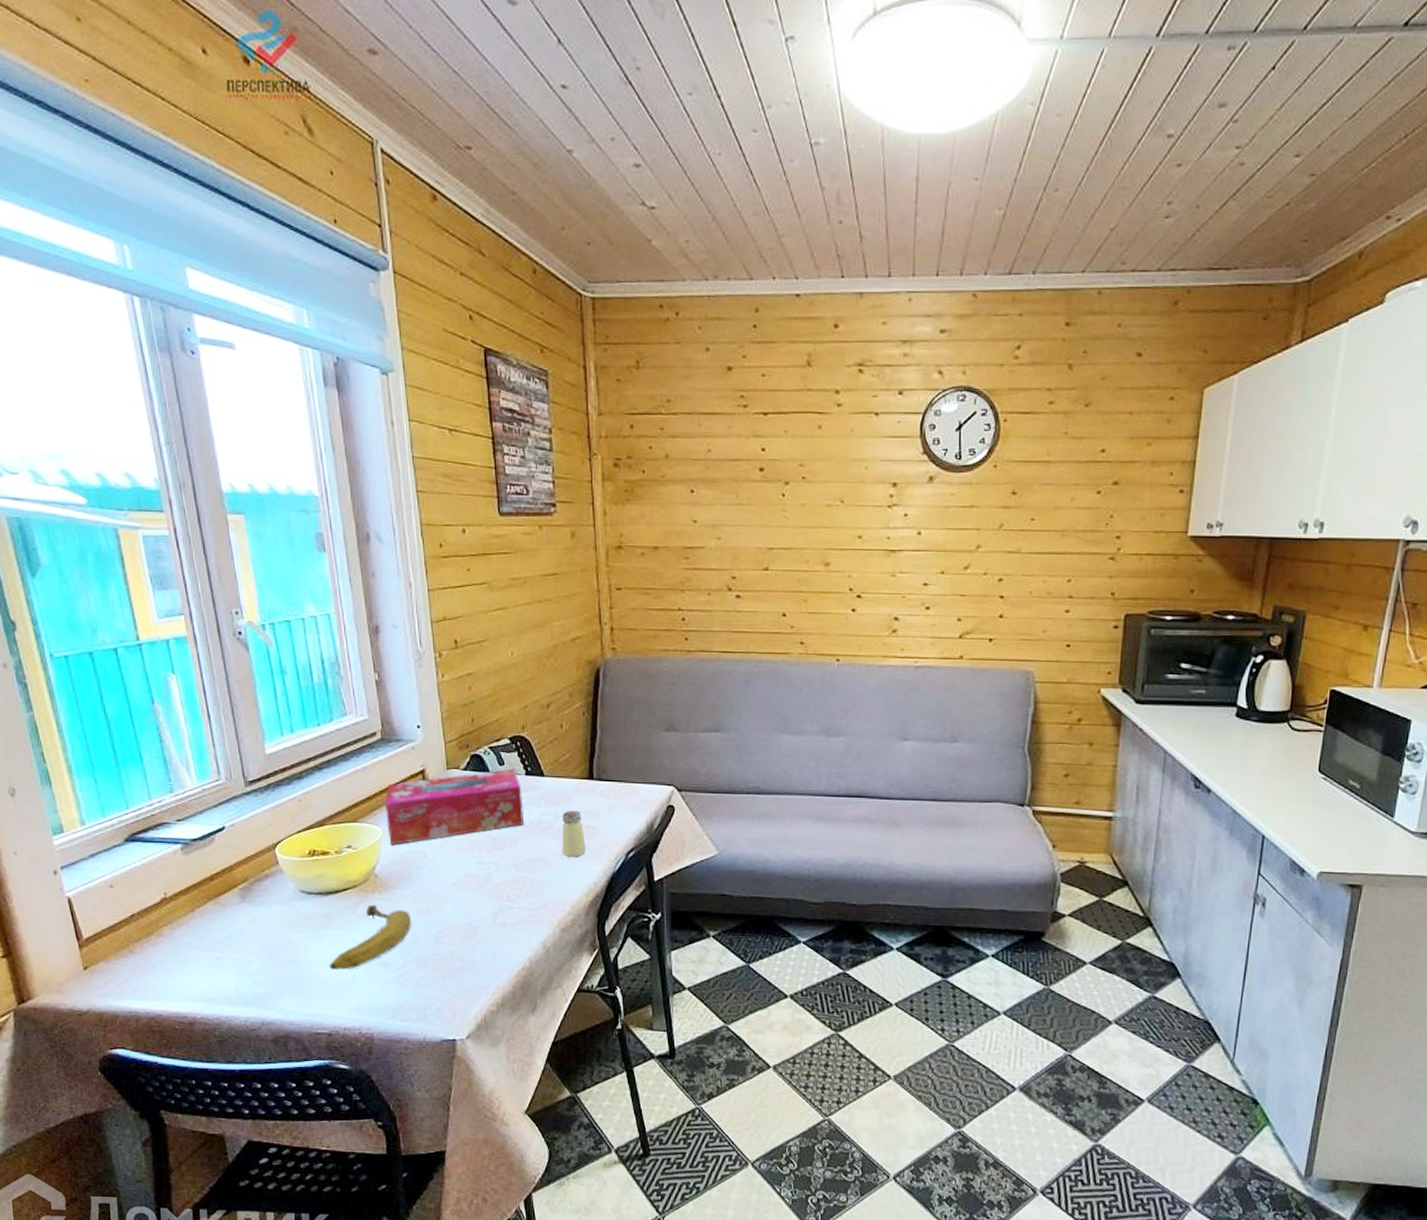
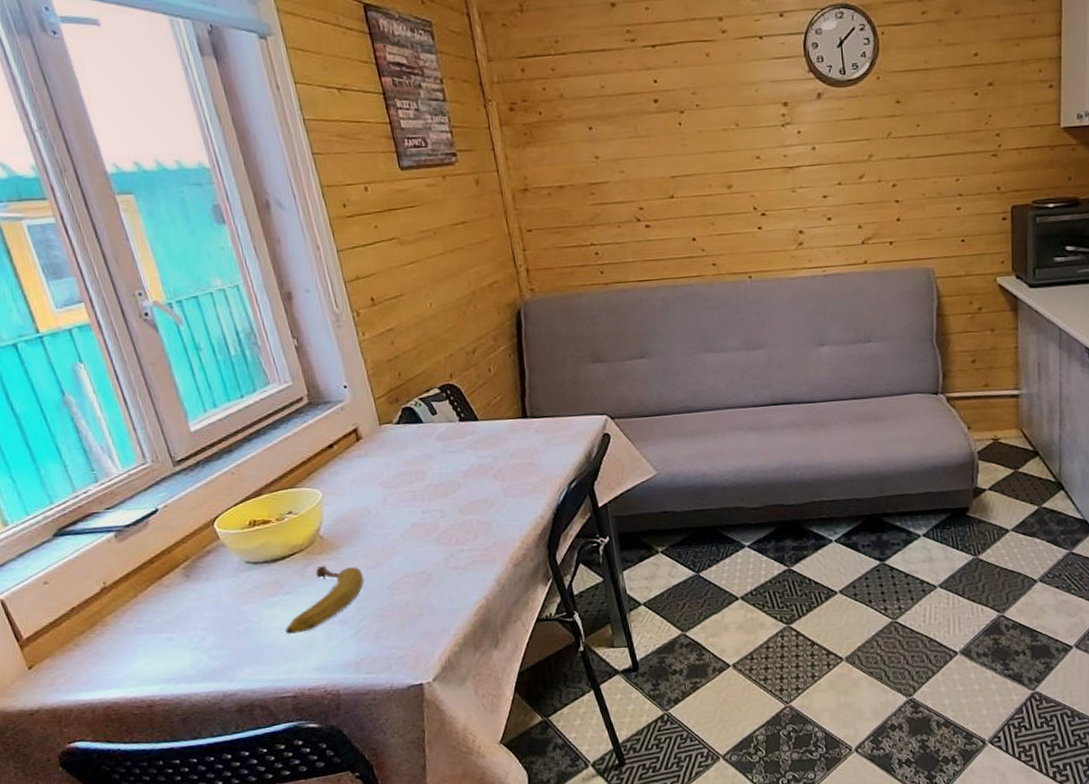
tissue box: present [385,768,524,846] -> none [321,416,464,506]
saltshaker: present [562,811,586,858] -> none [500,450,529,496]

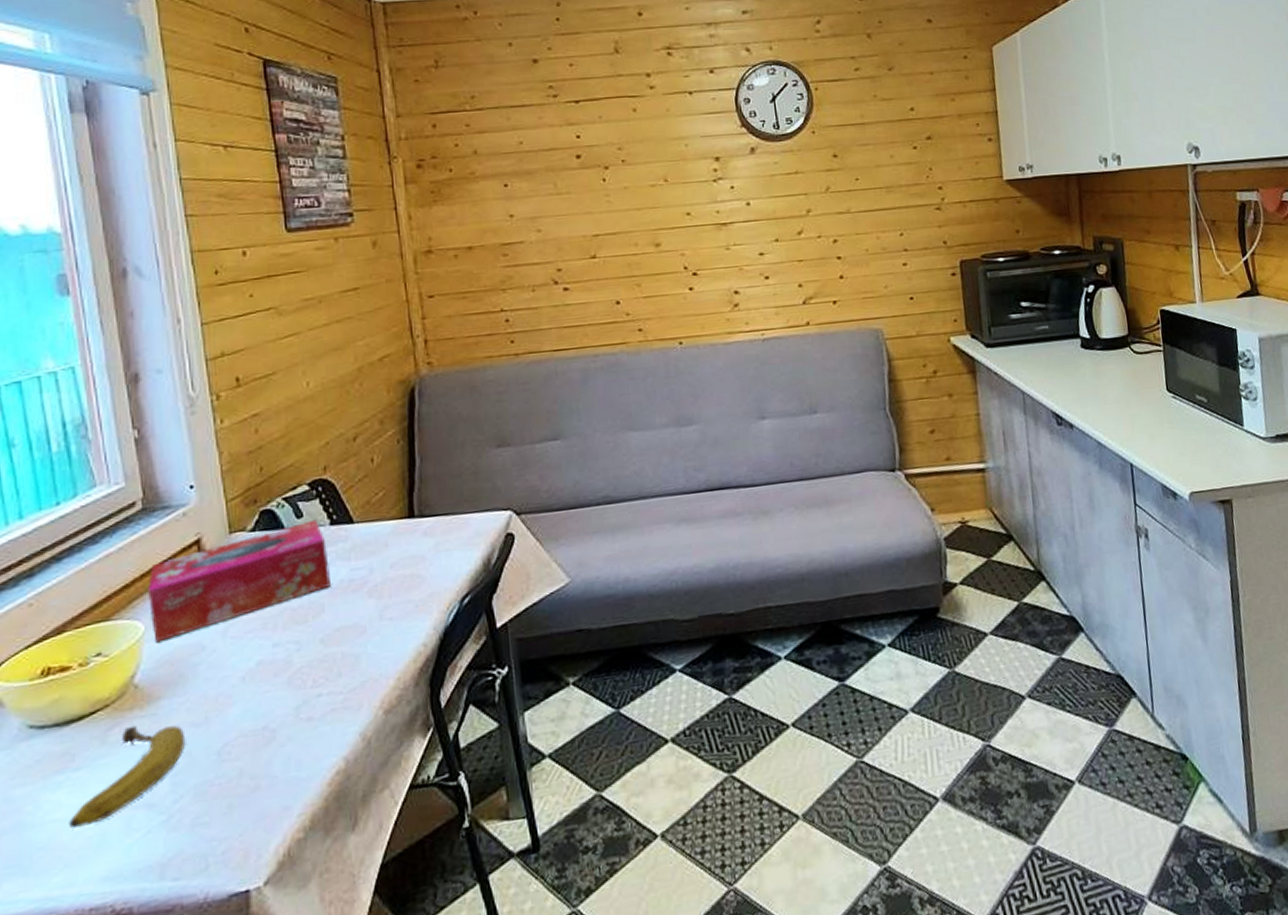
tissue box: none [321,416,464,506] -> present [148,519,331,643]

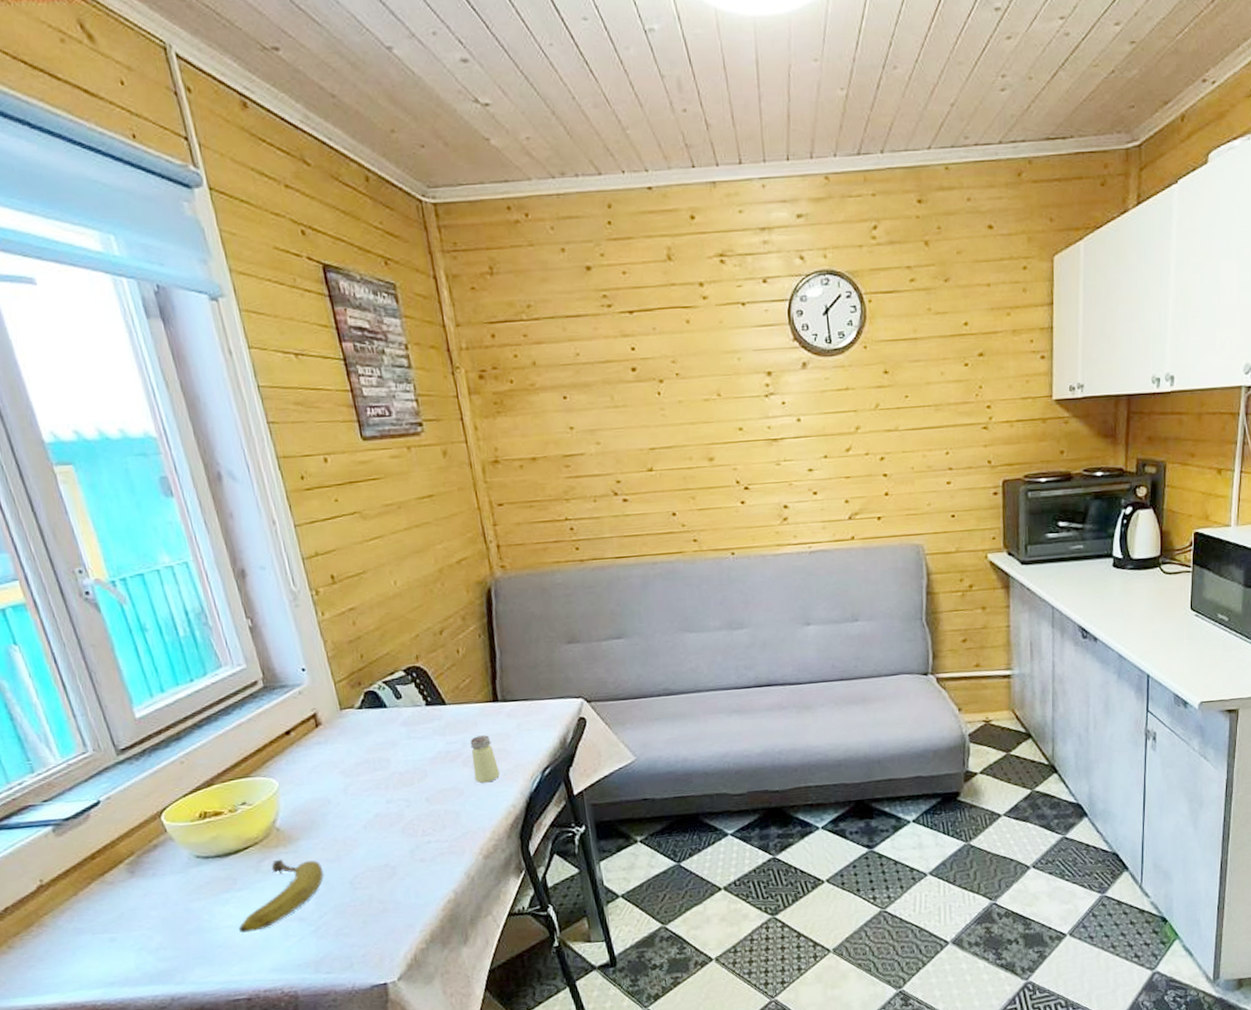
tissue box: present [148,519,331,643] -> none [277,700,431,796]
saltshaker: none [378,558,410,618] -> present [470,735,500,783]

